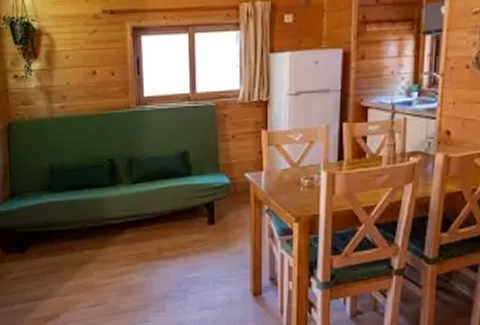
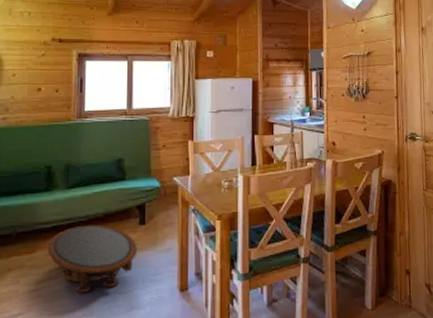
coffee table: none [116,222,208,291] -> present [47,224,138,294]

